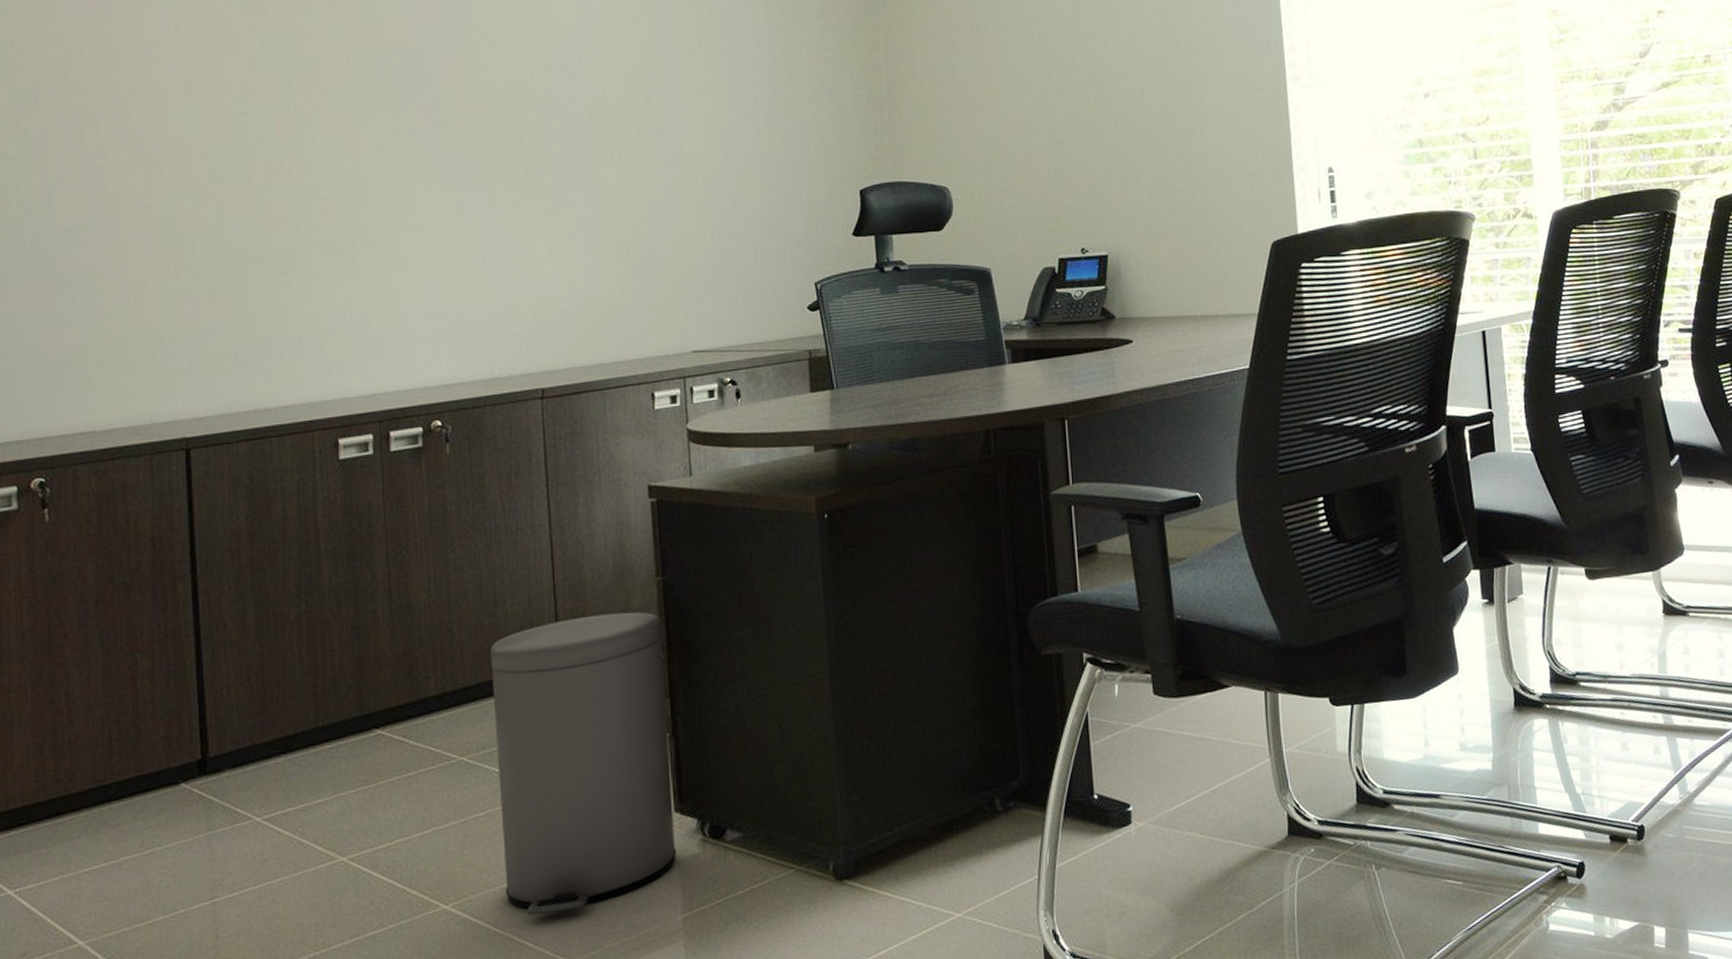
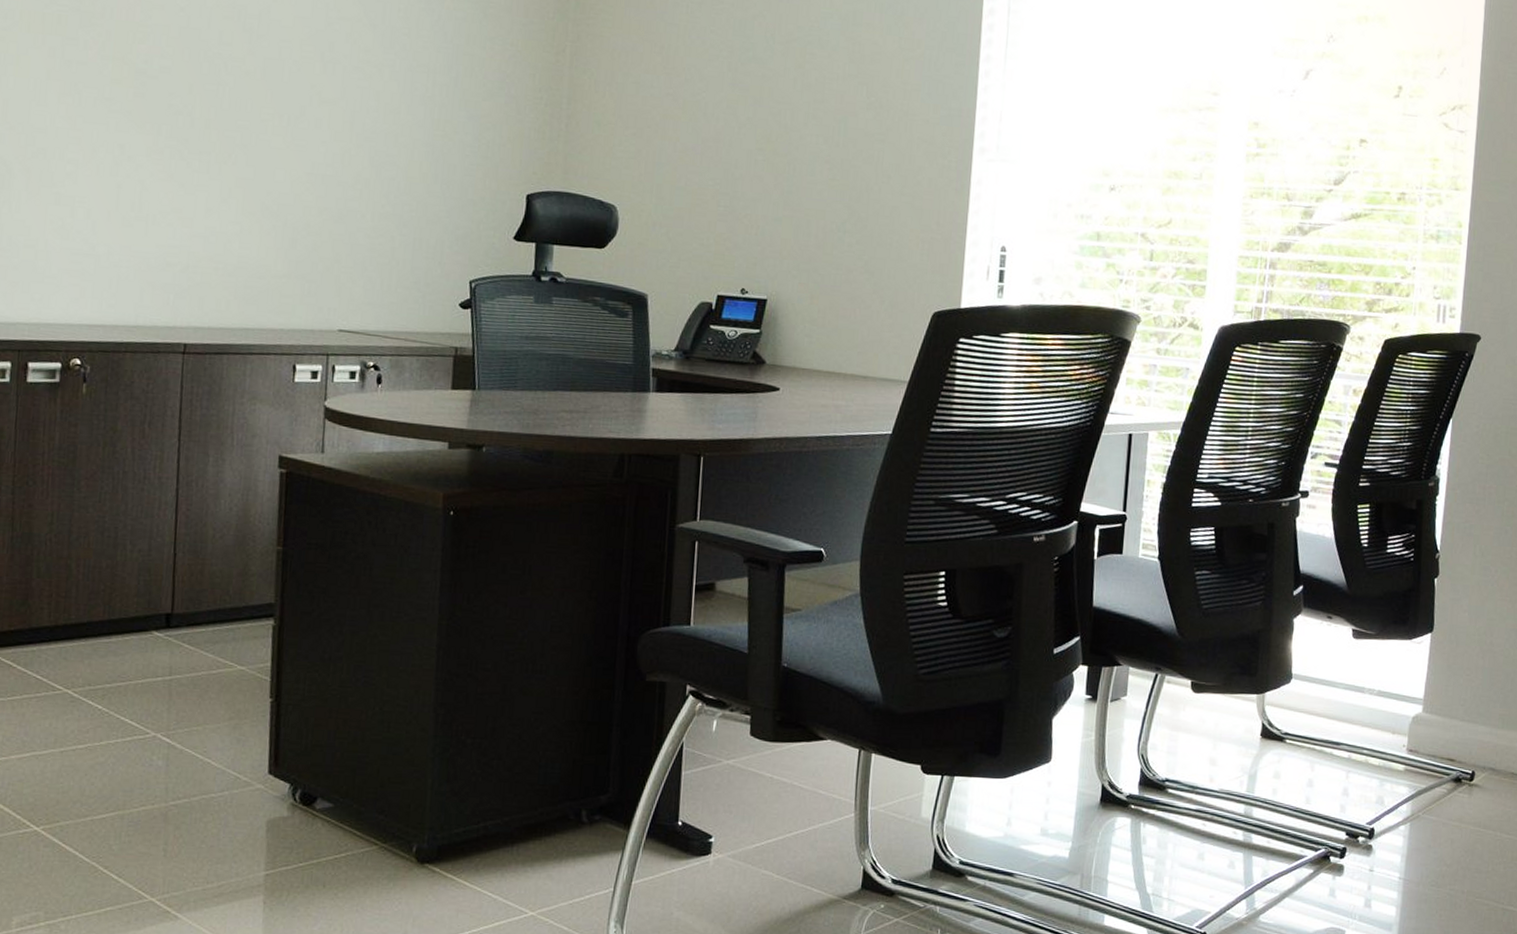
pedal bin: present [490,611,676,915] -> none [96,573,278,851]

